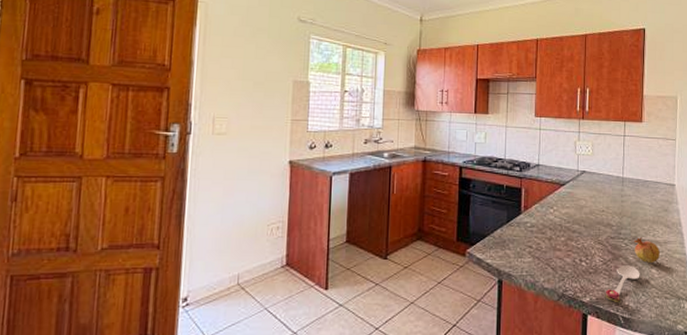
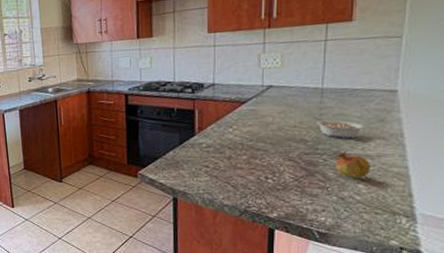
spoon: present [605,265,640,303] -> none [296,181,342,219]
legume: none [616,203,655,226] -> present [313,116,365,139]

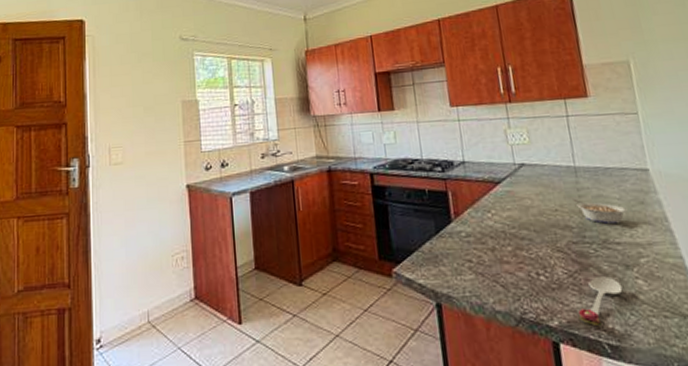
spoon: none [296,181,342,219] -> present [578,276,623,327]
fruit: present [335,151,373,180] -> none [605,239,651,274]

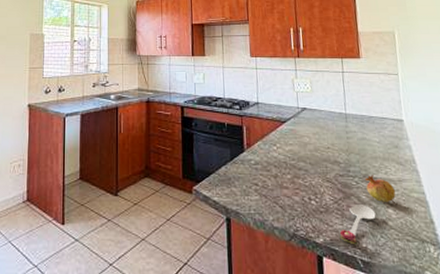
legume: present [572,198,628,225] -> none [342,139,385,163]
fruit: none [605,239,651,274] -> present [365,175,399,205]

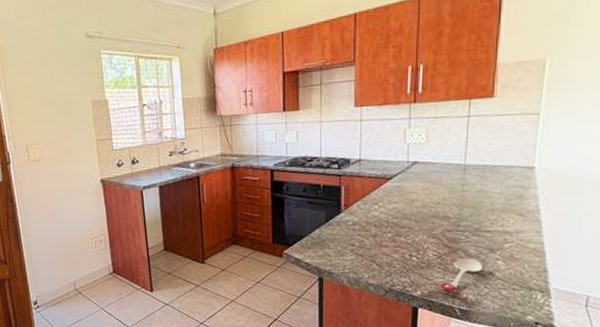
fruit: present [365,175,399,205] -> none [476,228,511,256]

